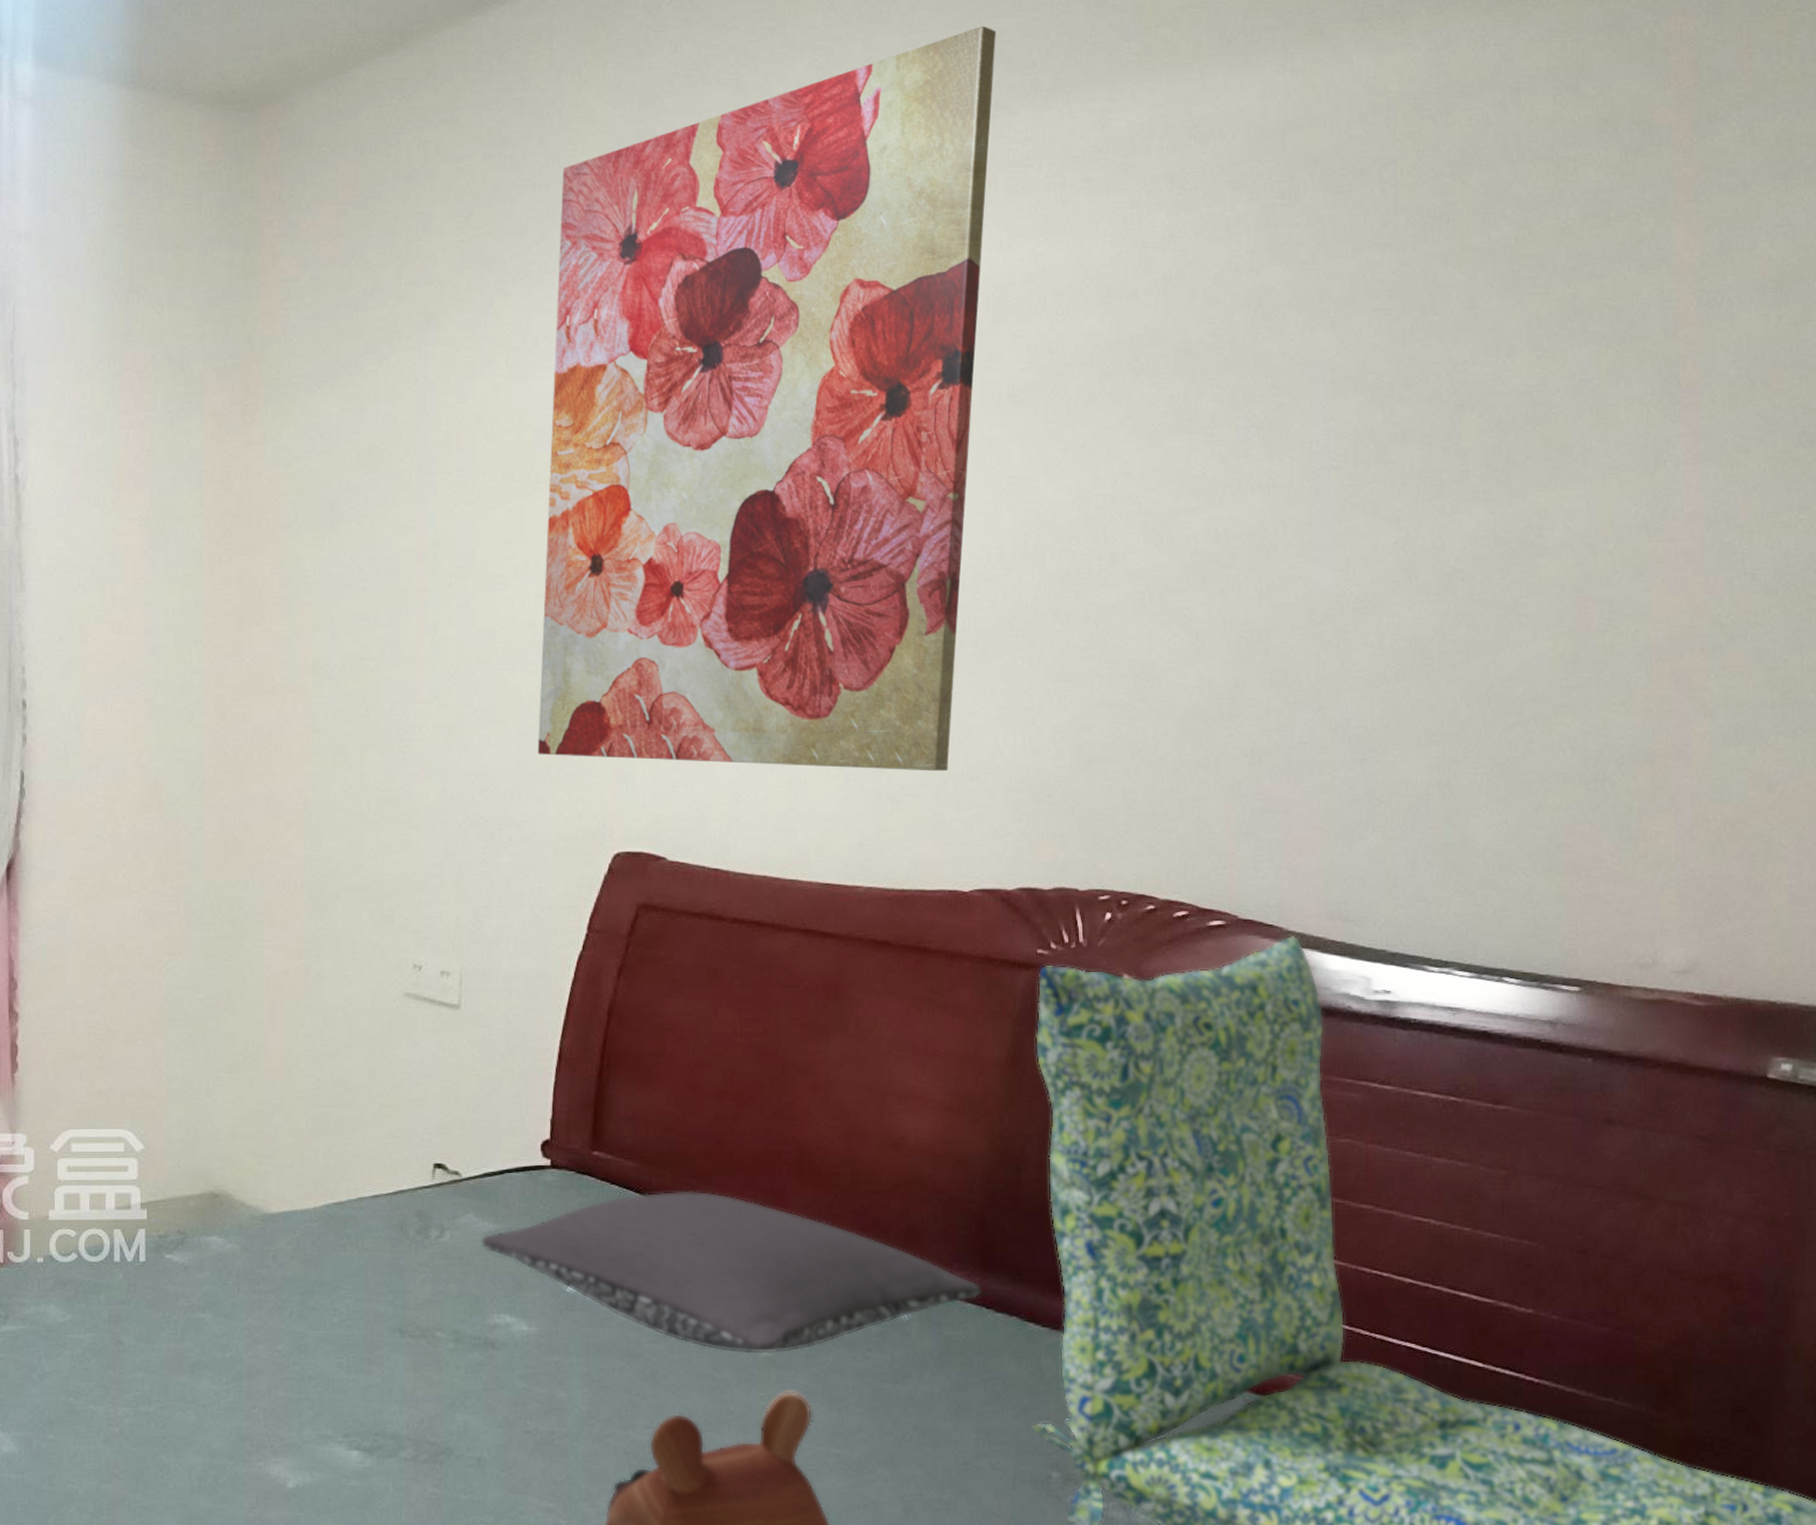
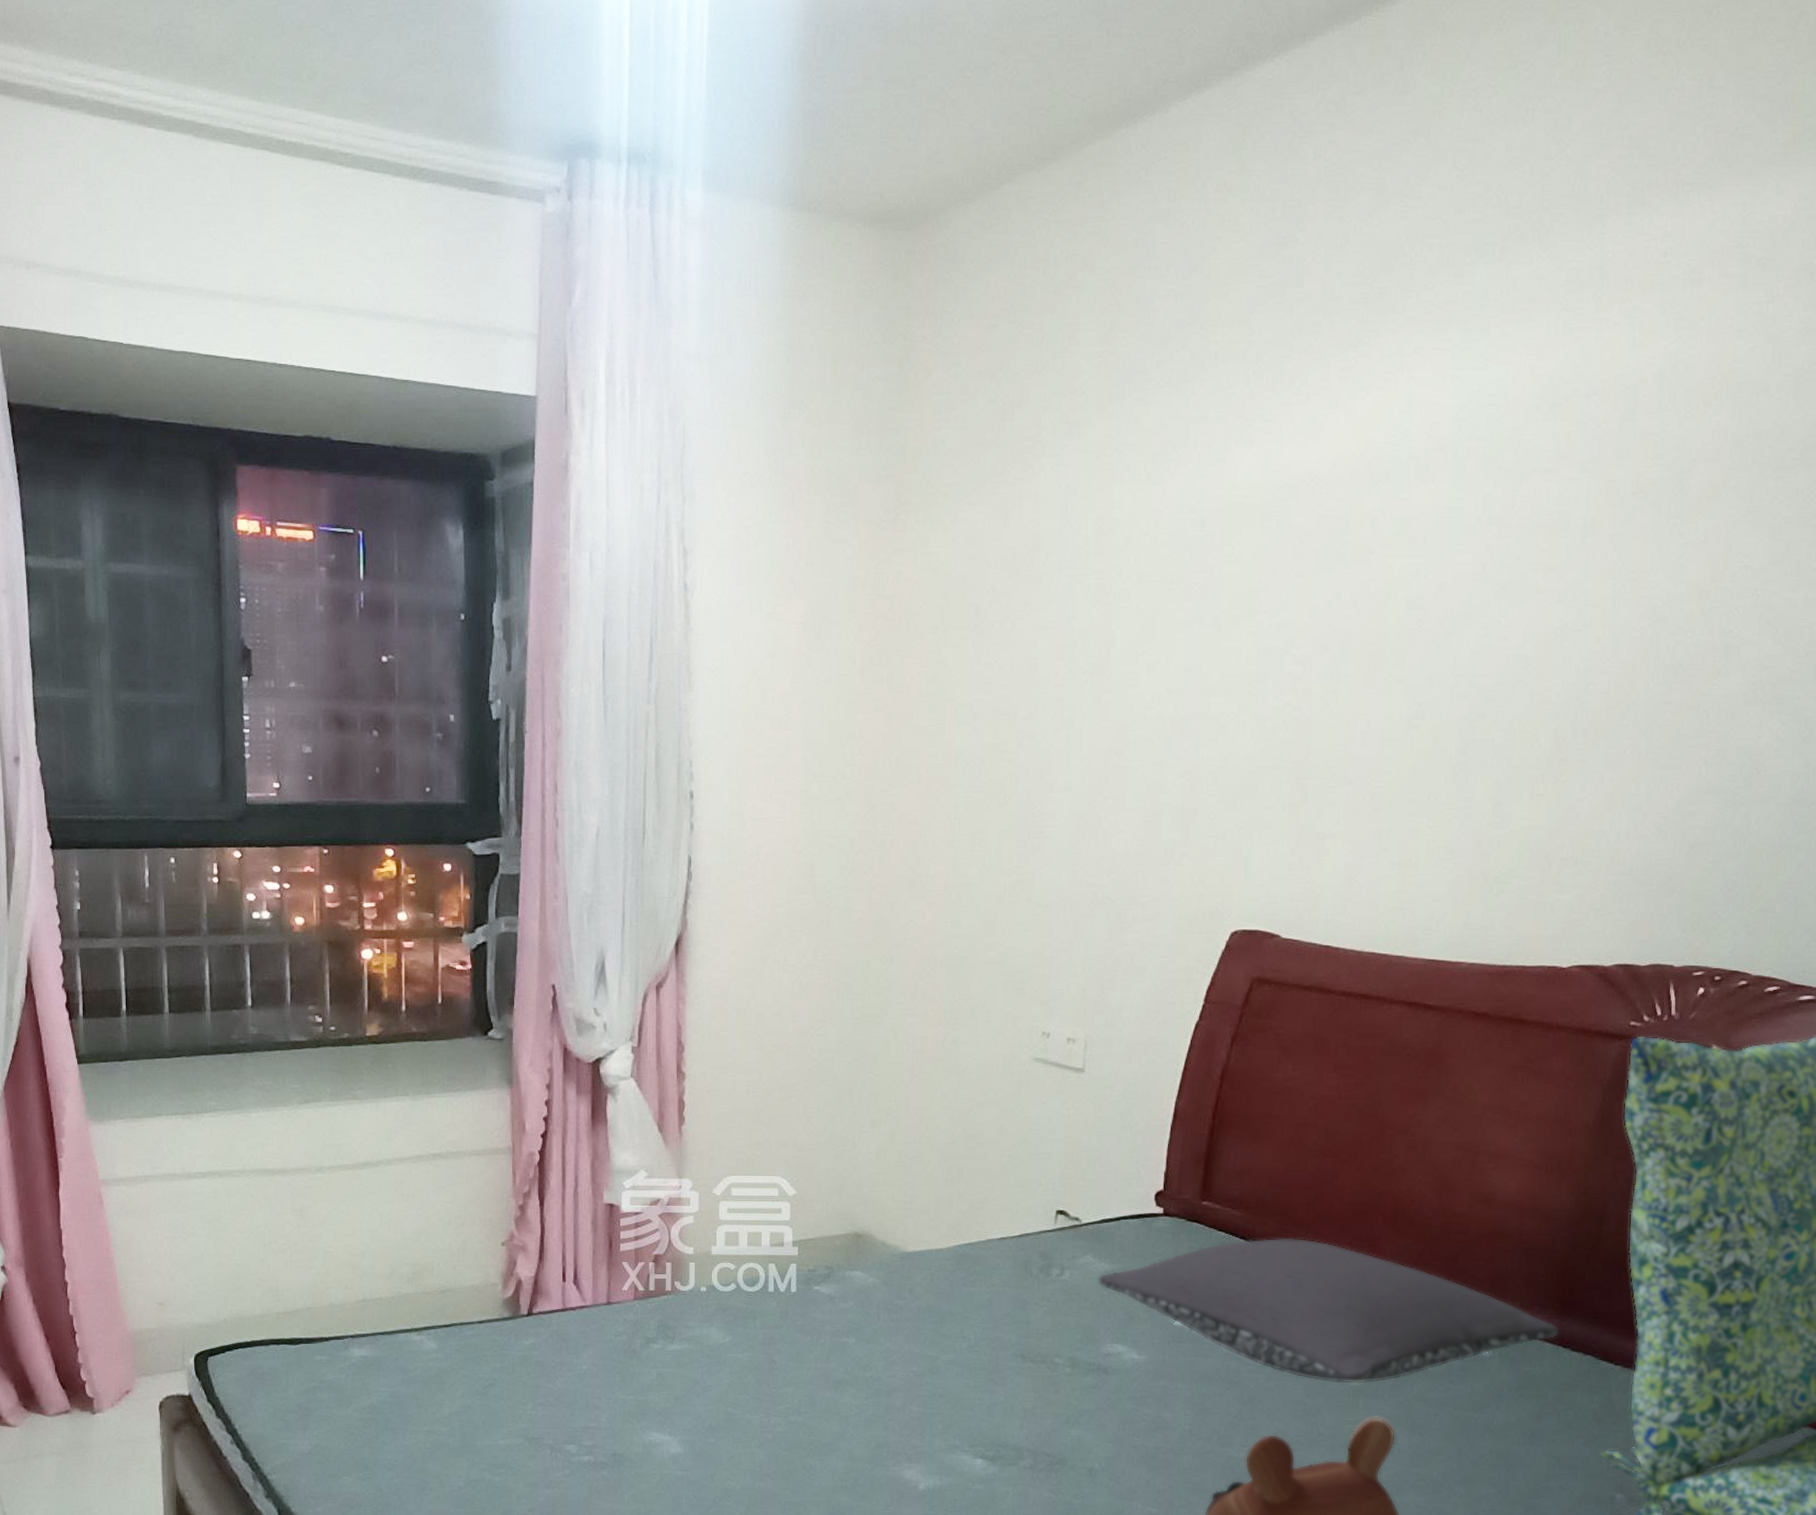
wall art: present [537,25,996,772] -> none [1162,121,1641,855]

